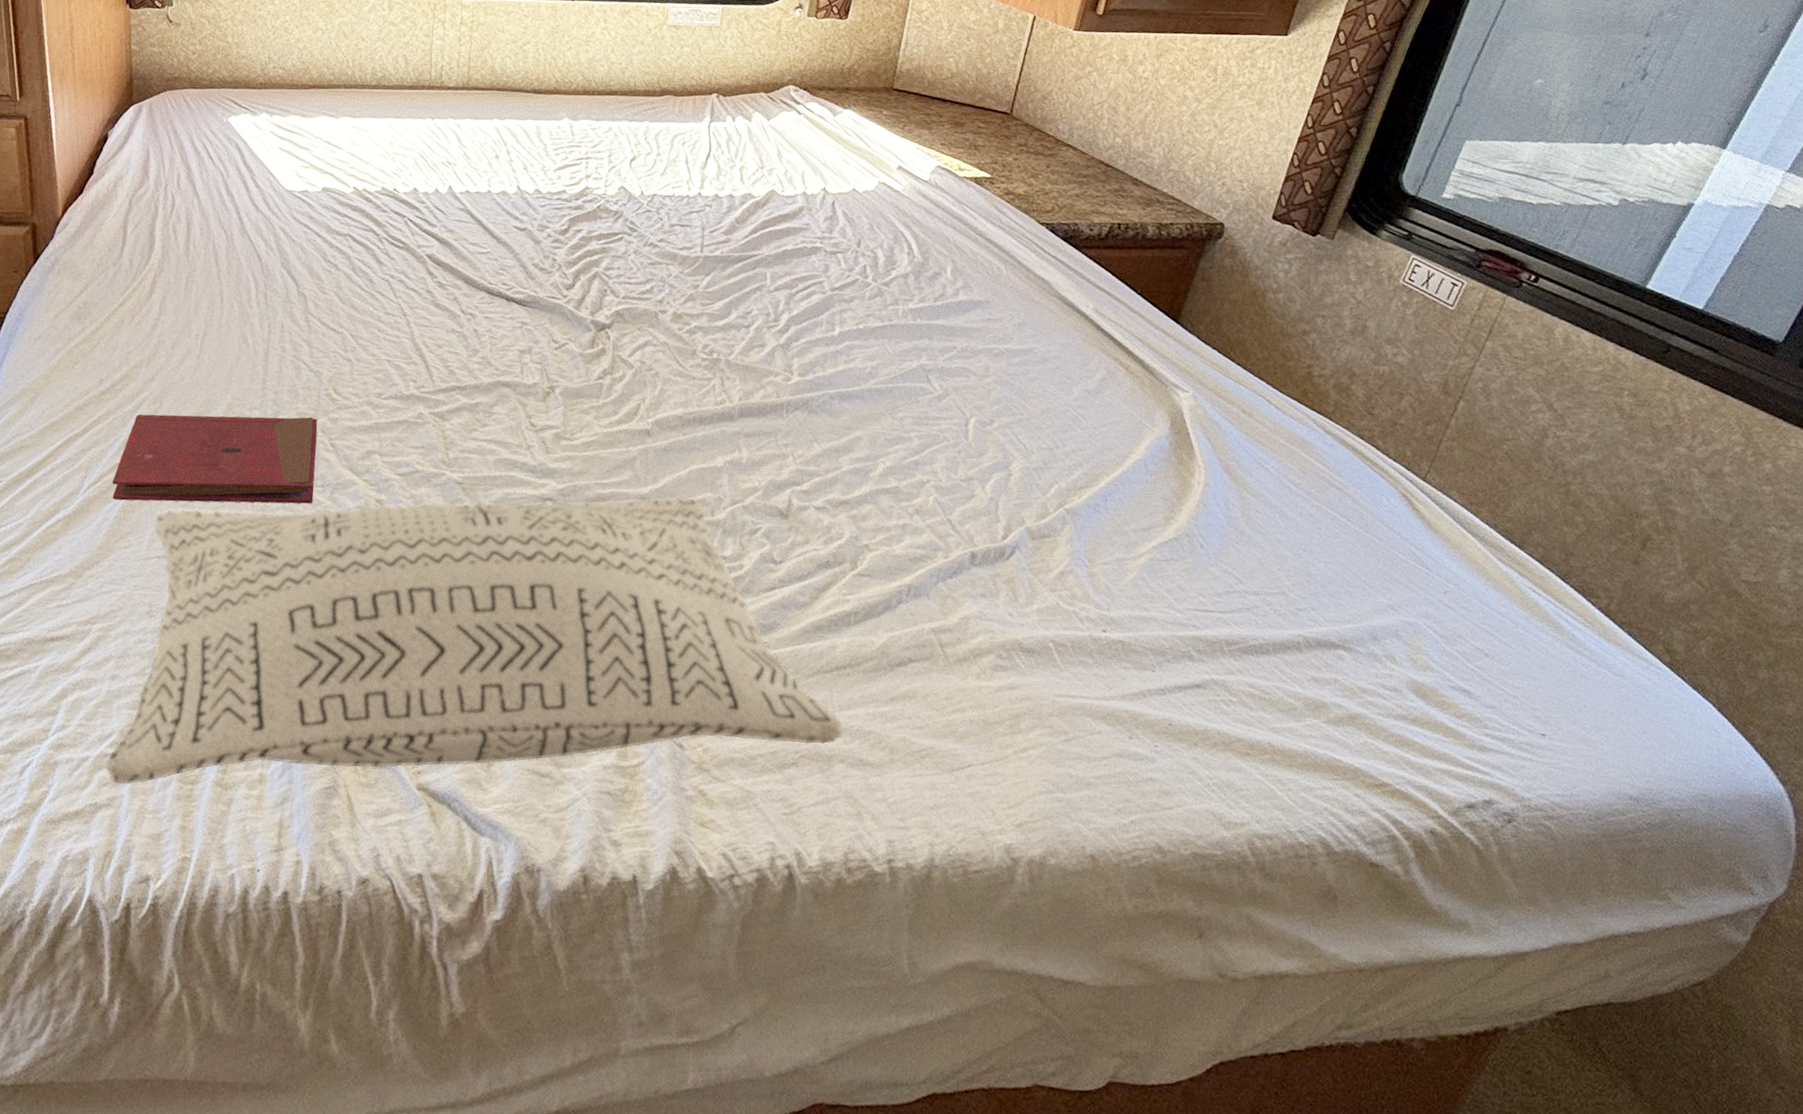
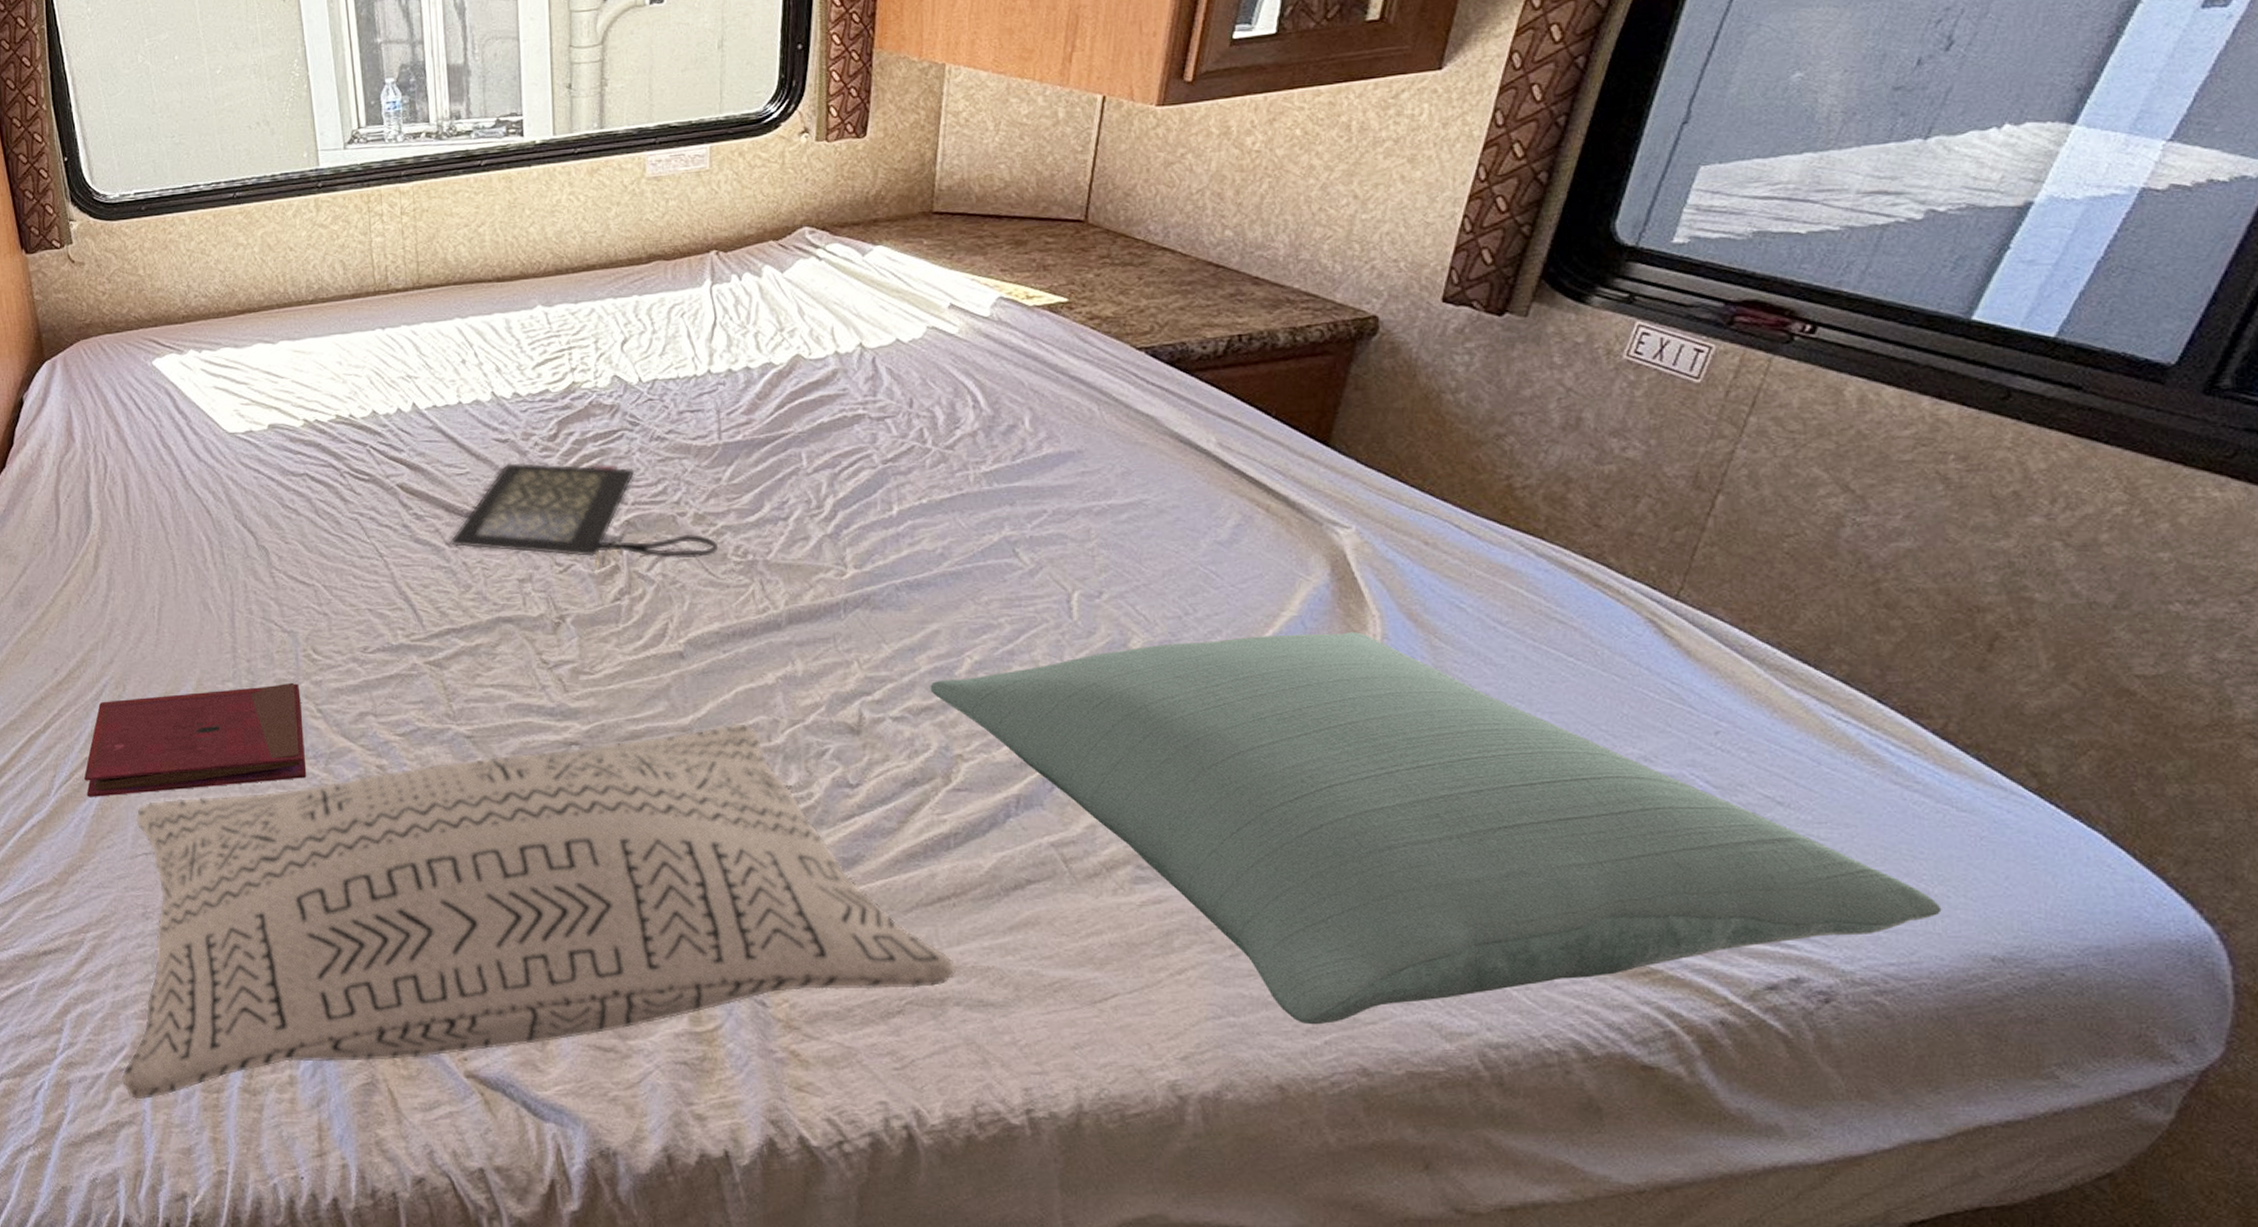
clutch bag: none [464,249,689,352] -> present [448,462,718,571]
pillow: none [849,470,1597,806] -> present [930,632,1942,1025]

